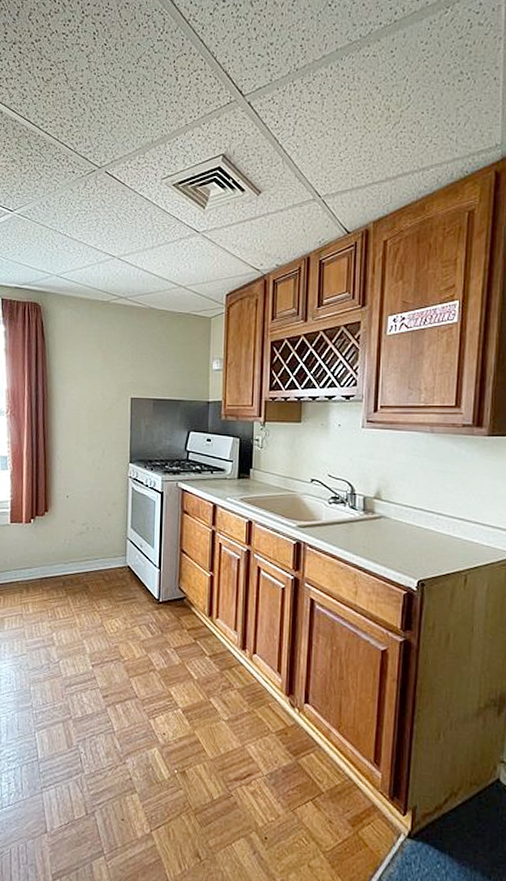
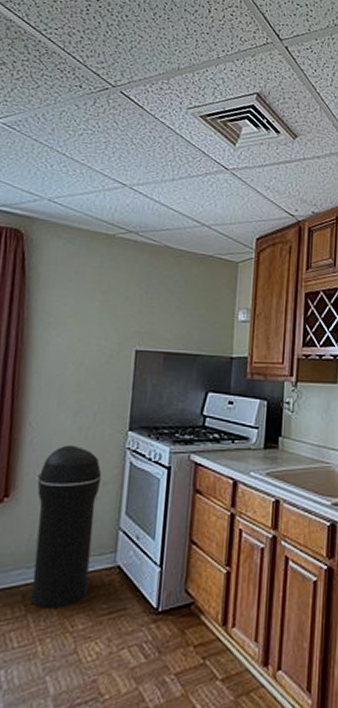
trash can: none [66,473,112,594] -> present [30,445,102,609]

